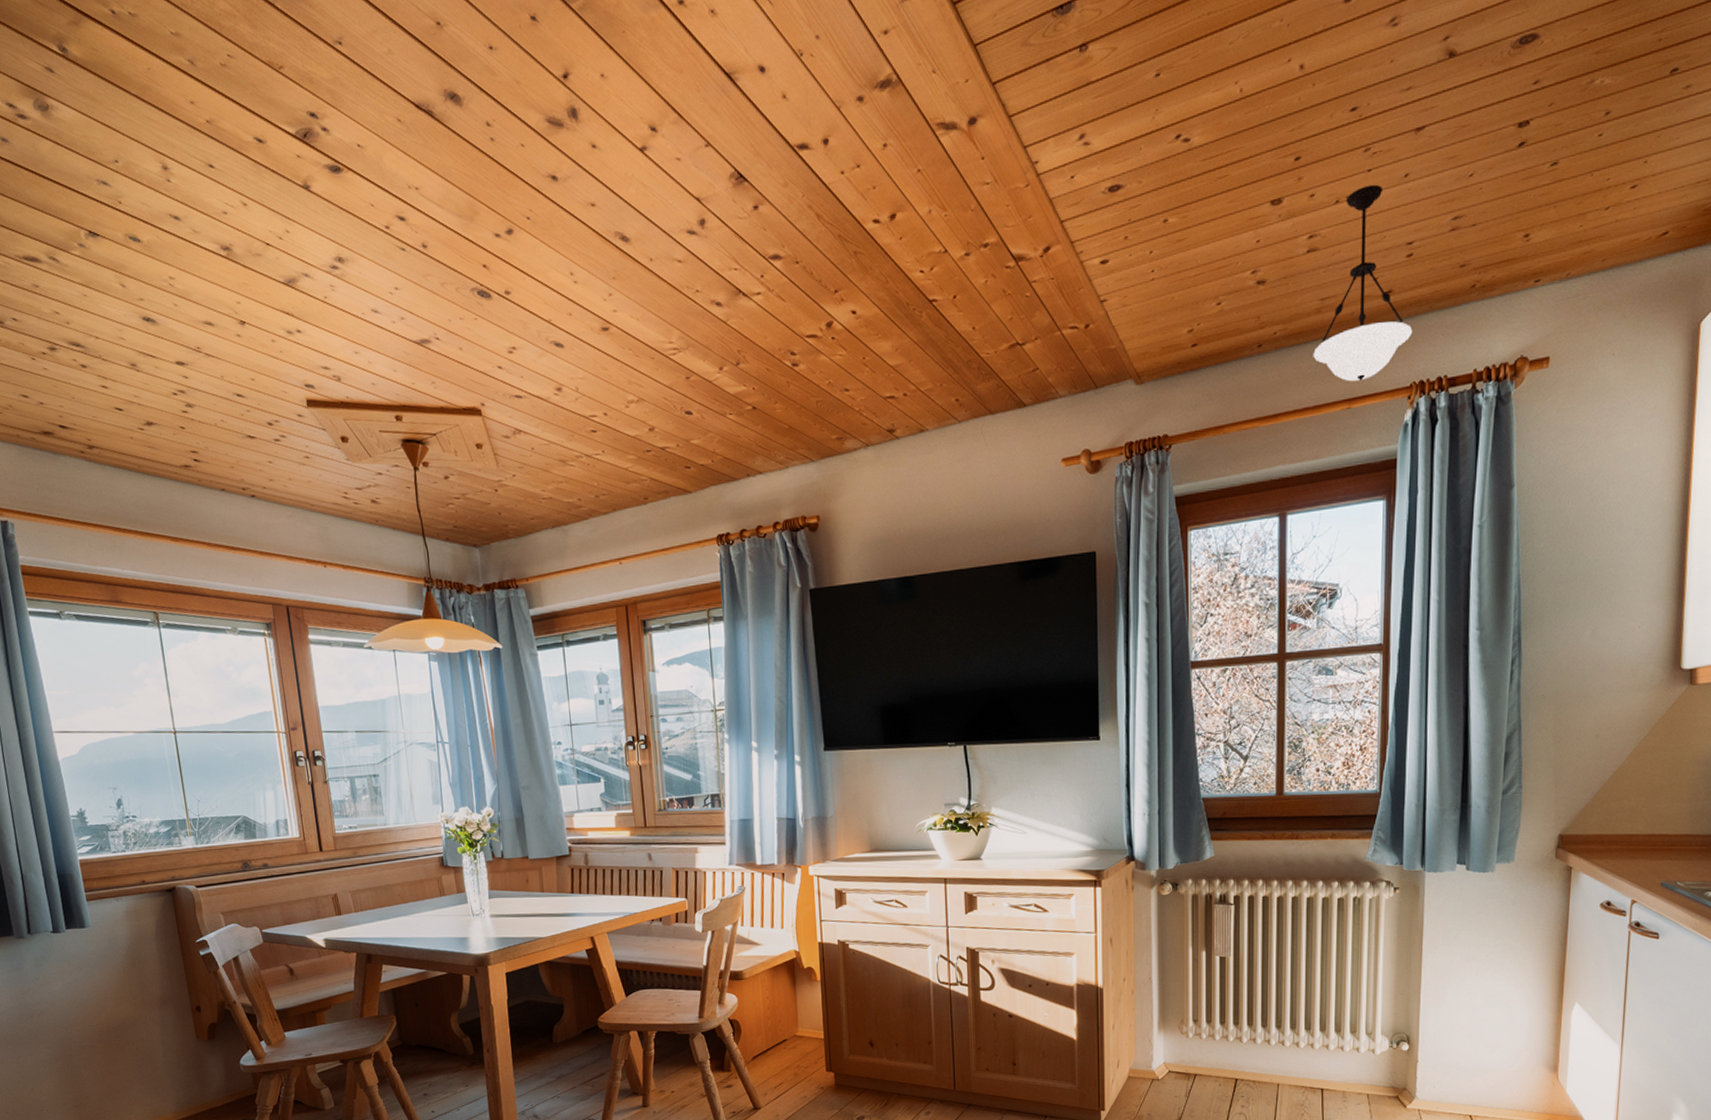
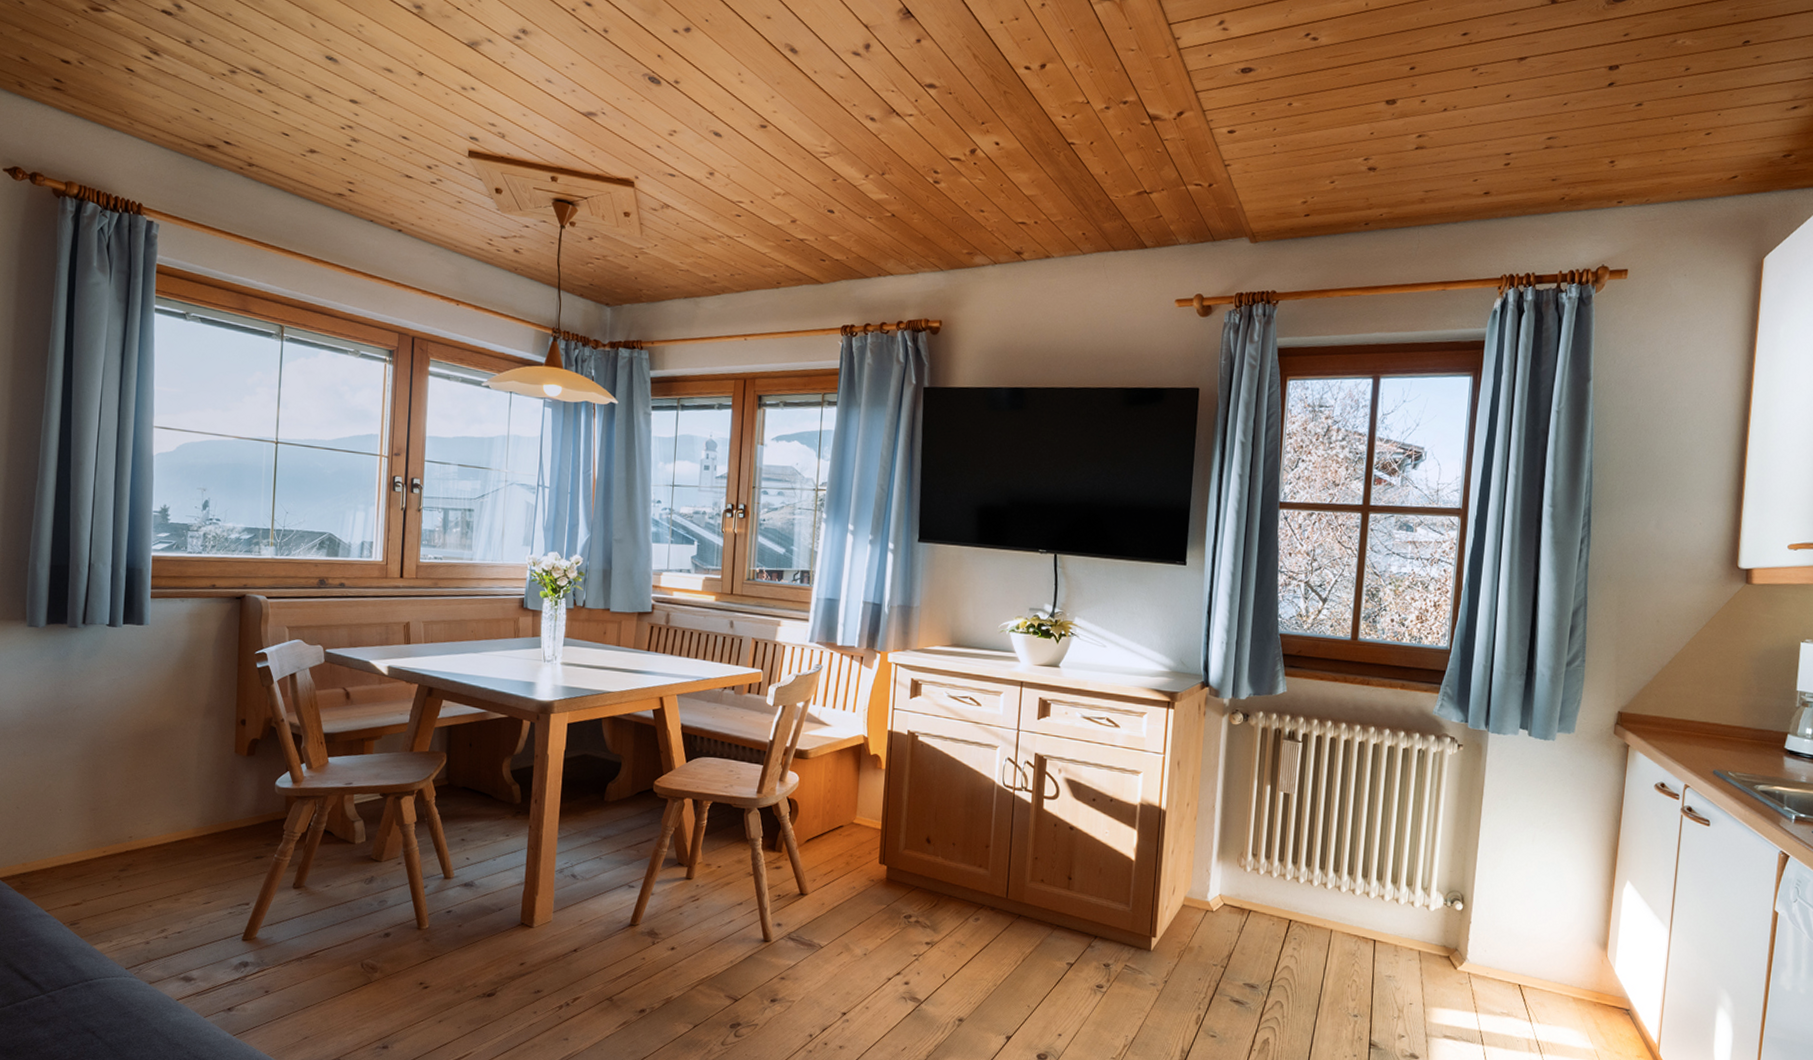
pendant light: present [1313,184,1413,382] -> none [1414,99,1506,268]

